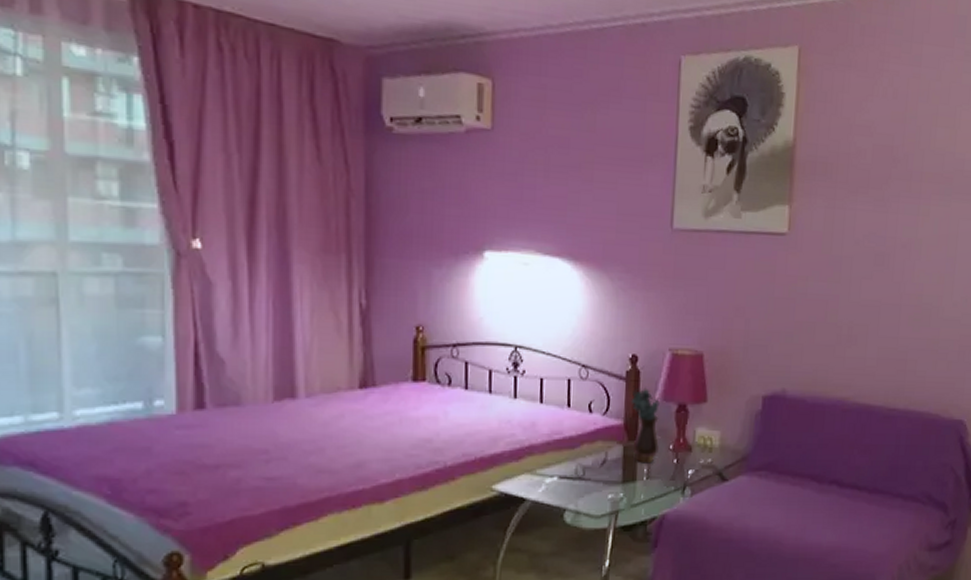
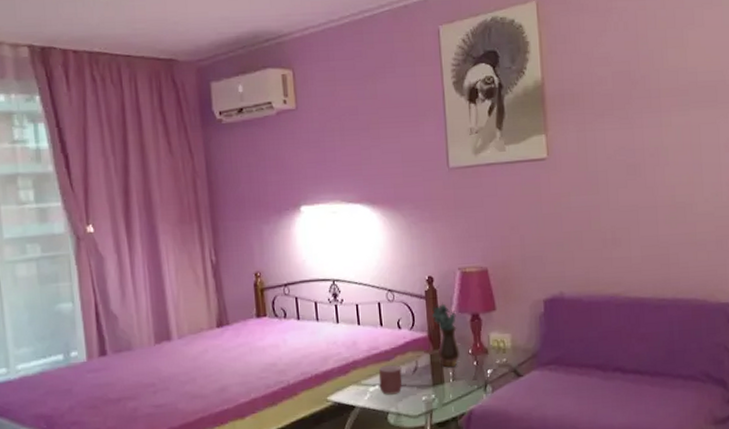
mug: none [558,454,587,489] -> present [378,365,403,395]

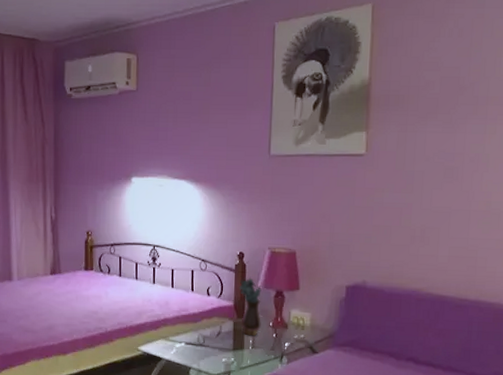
mug: present [378,365,403,395] -> none [185,326,207,353]

